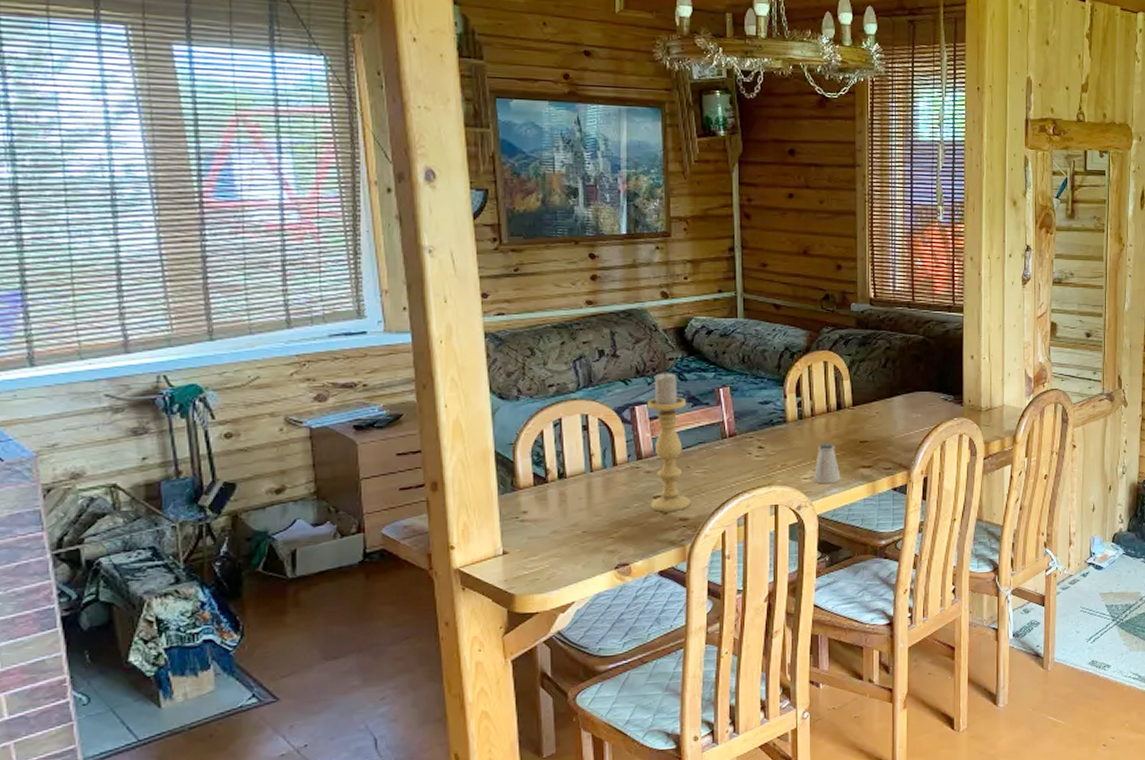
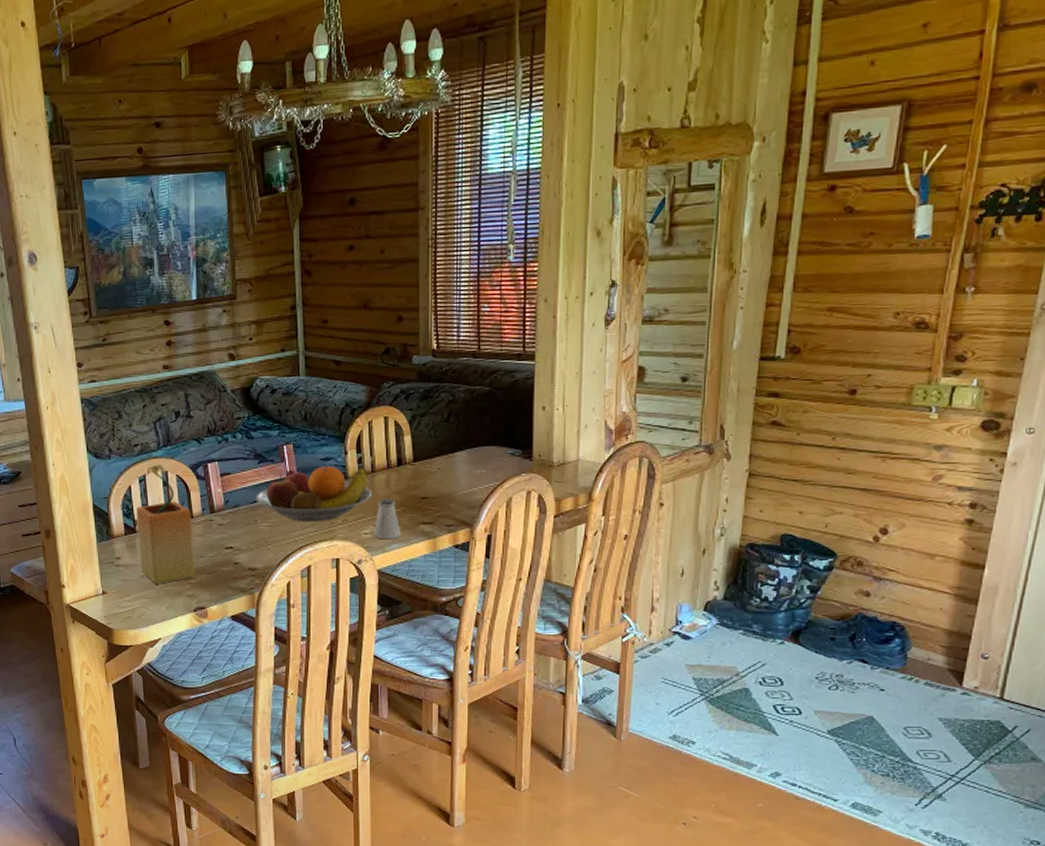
potted plant: none [548,407,618,540] -> present [136,464,195,584]
candle holder: present [646,371,692,512] -> none [218,430,259,561]
fruit bowl: none [689,410,811,468] -> present [256,466,371,522]

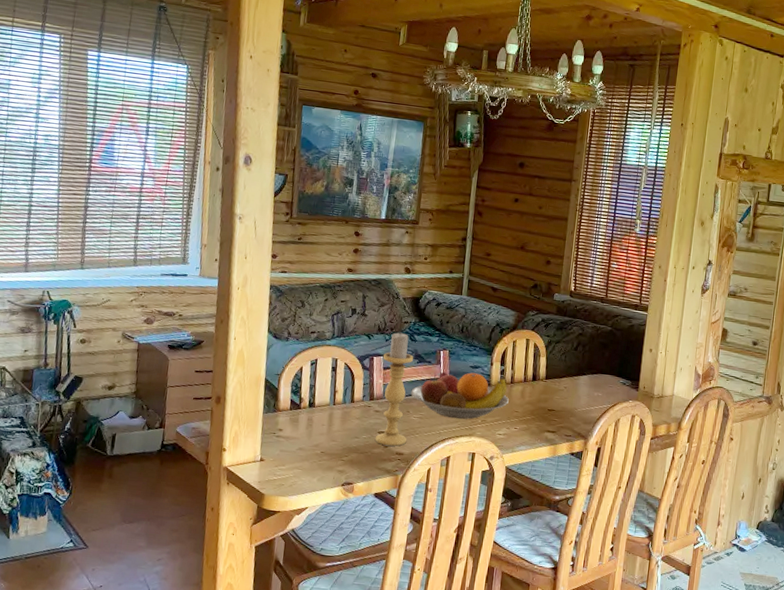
potted plant: present [136,464,195,584] -> none [300,352,353,458]
candle holder: none [218,430,259,561] -> present [375,332,413,446]
saltshaker: present [373,498,401,540] -> none [505,406,529,442]

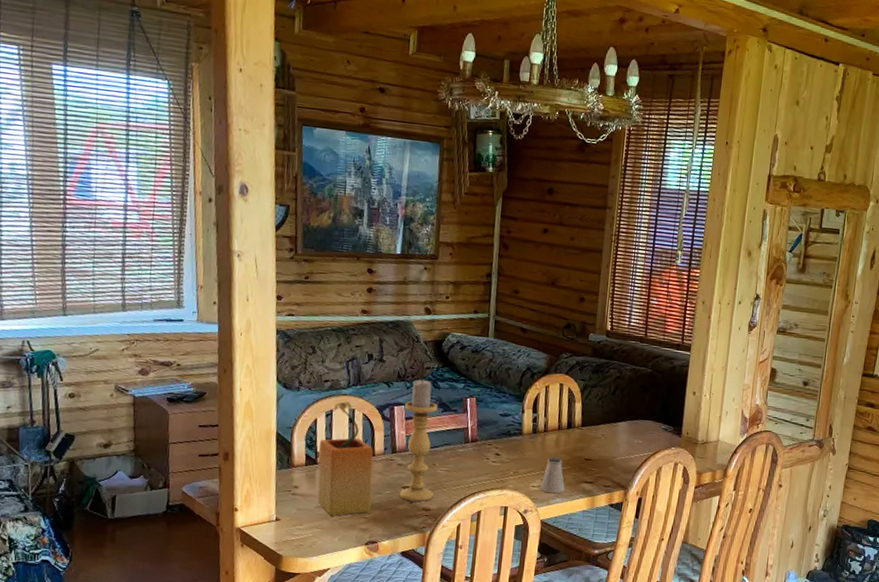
potted plant: none [300,352,353,458] -> present [317,402,373,516]
fruit bowl: present [411,371,509,420] -> none [436,420,542,472]
saltshaker: none [505,406,529,442] -> present [540,456,565,494]

